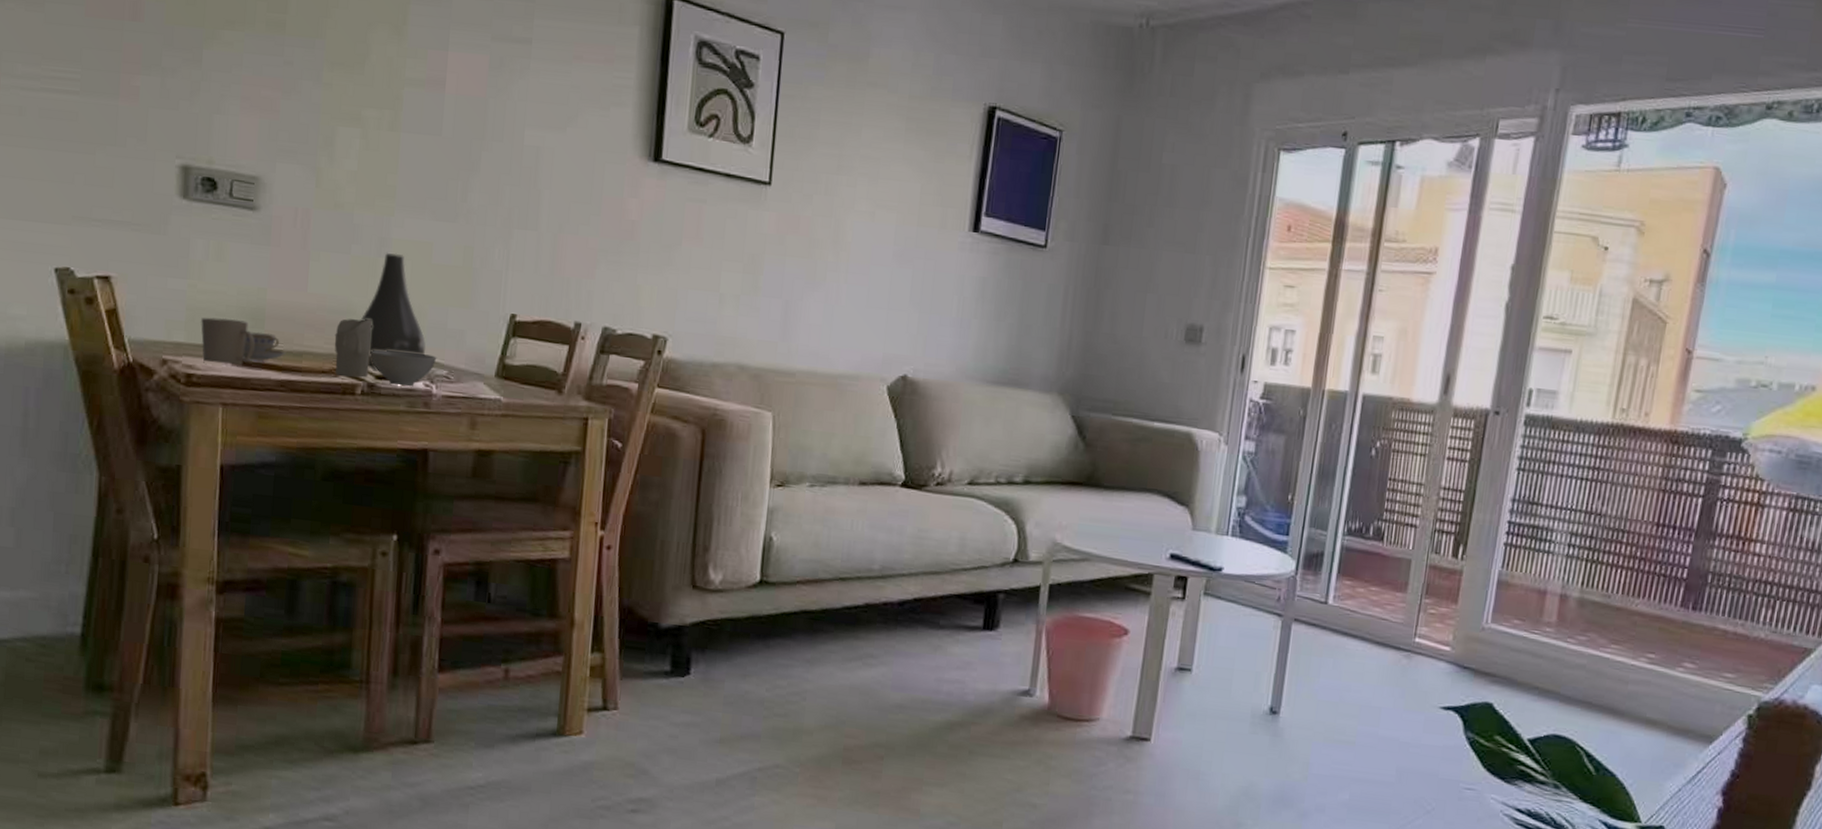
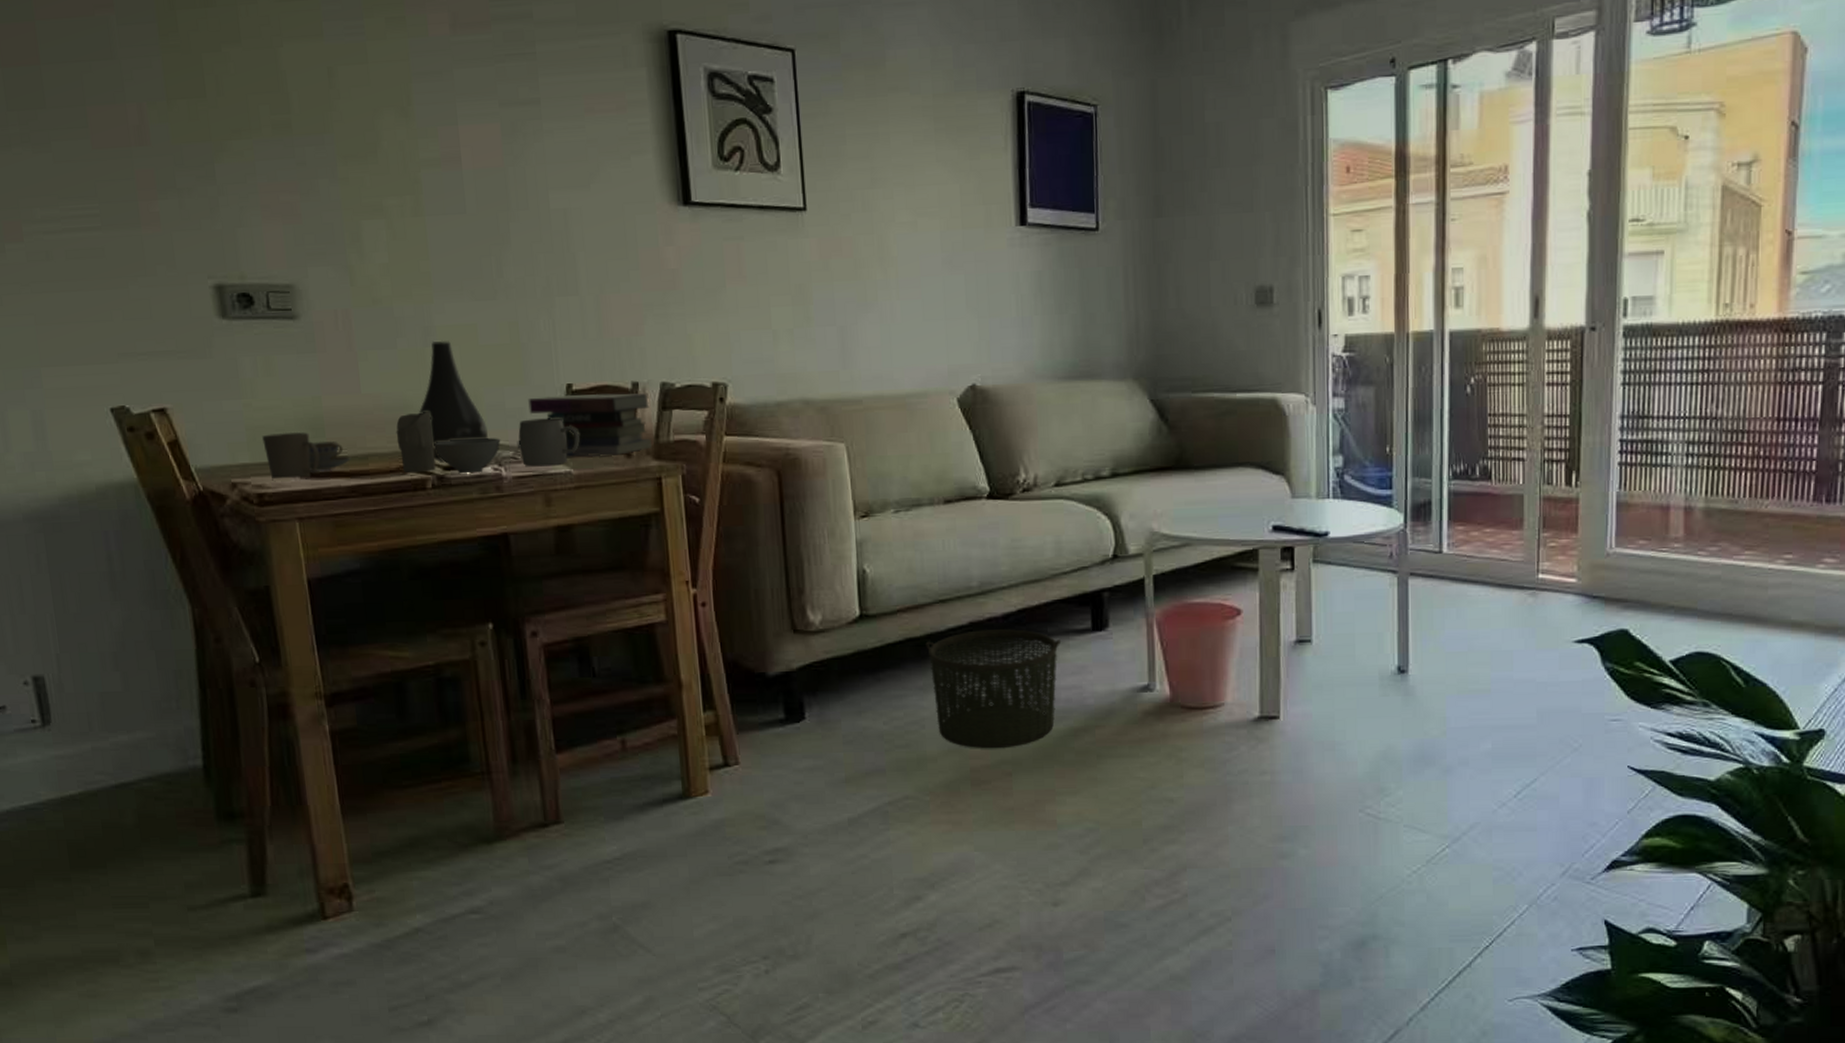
books: none [452,321,589,391] -> present [516,392,653,457]
mug: none [454,342,515,391] -> present [518,418,580,467]
basket: none [819,612,952,731] -> present [925,628,1062,748]

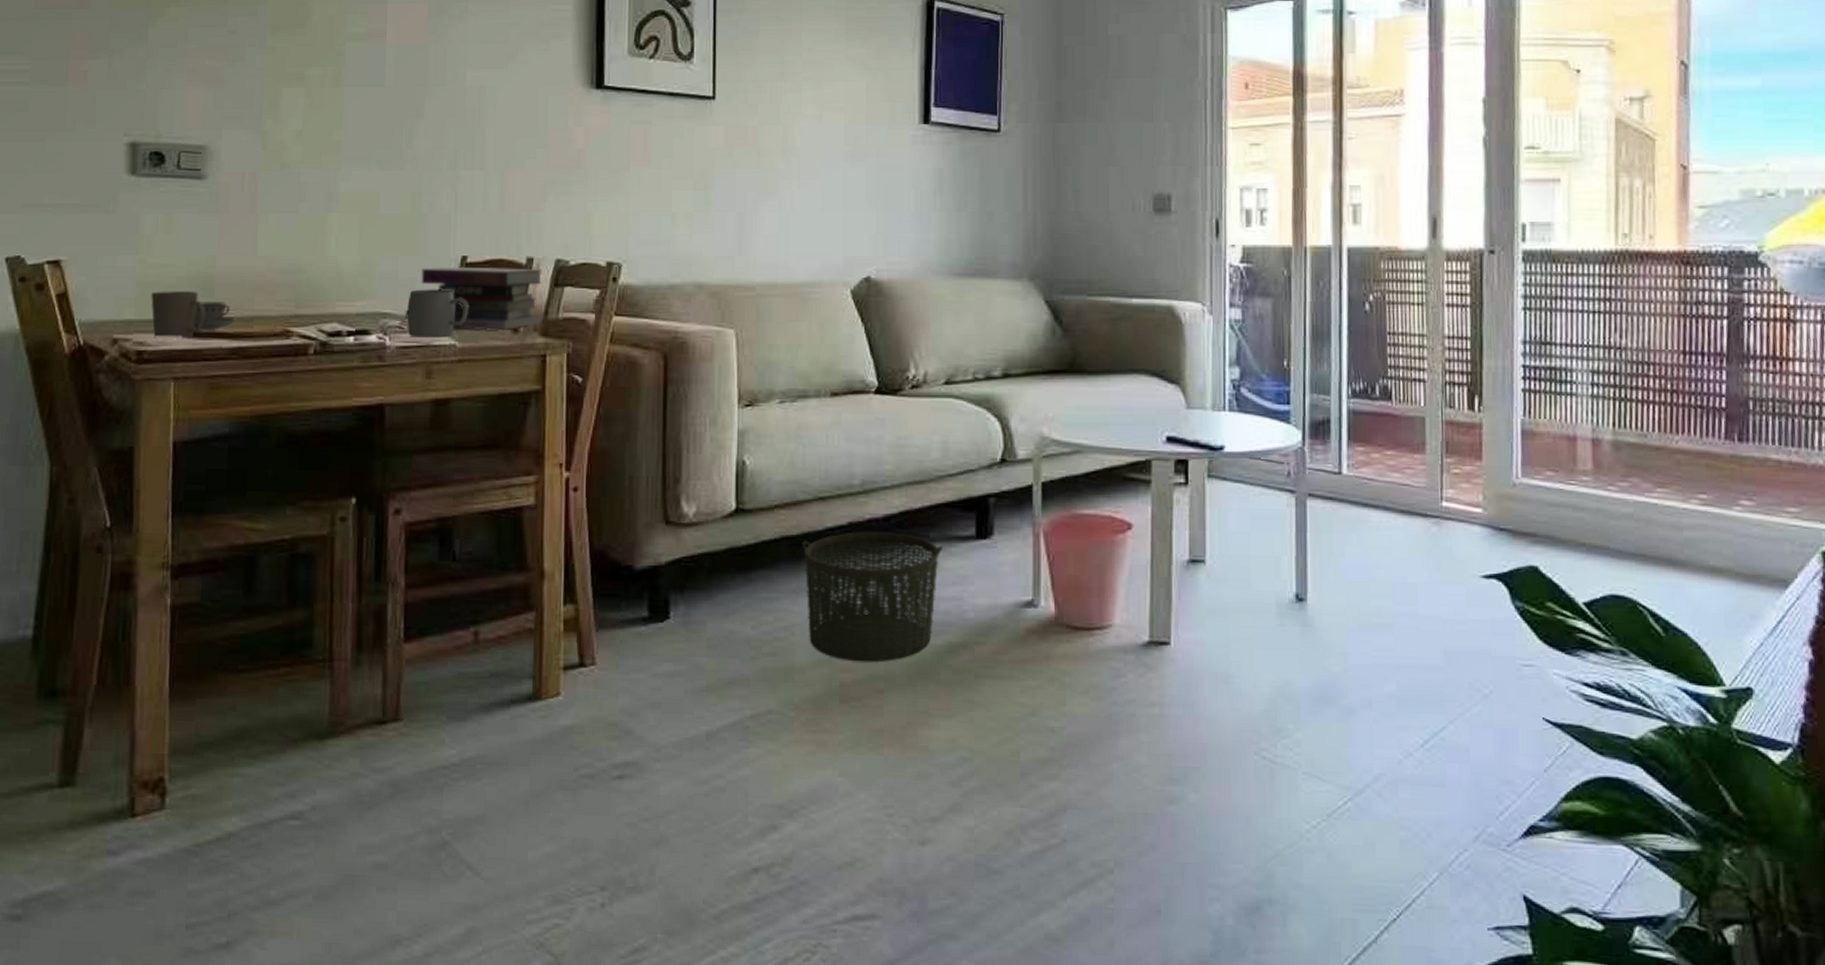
candle: present [396,410,436,474] -> none [285,275,323,338]
vase: present [418,340,488,463] -> none [310,207,377,329]
bowl: present [434,438,501,475] -> none [321,306,389,343]

